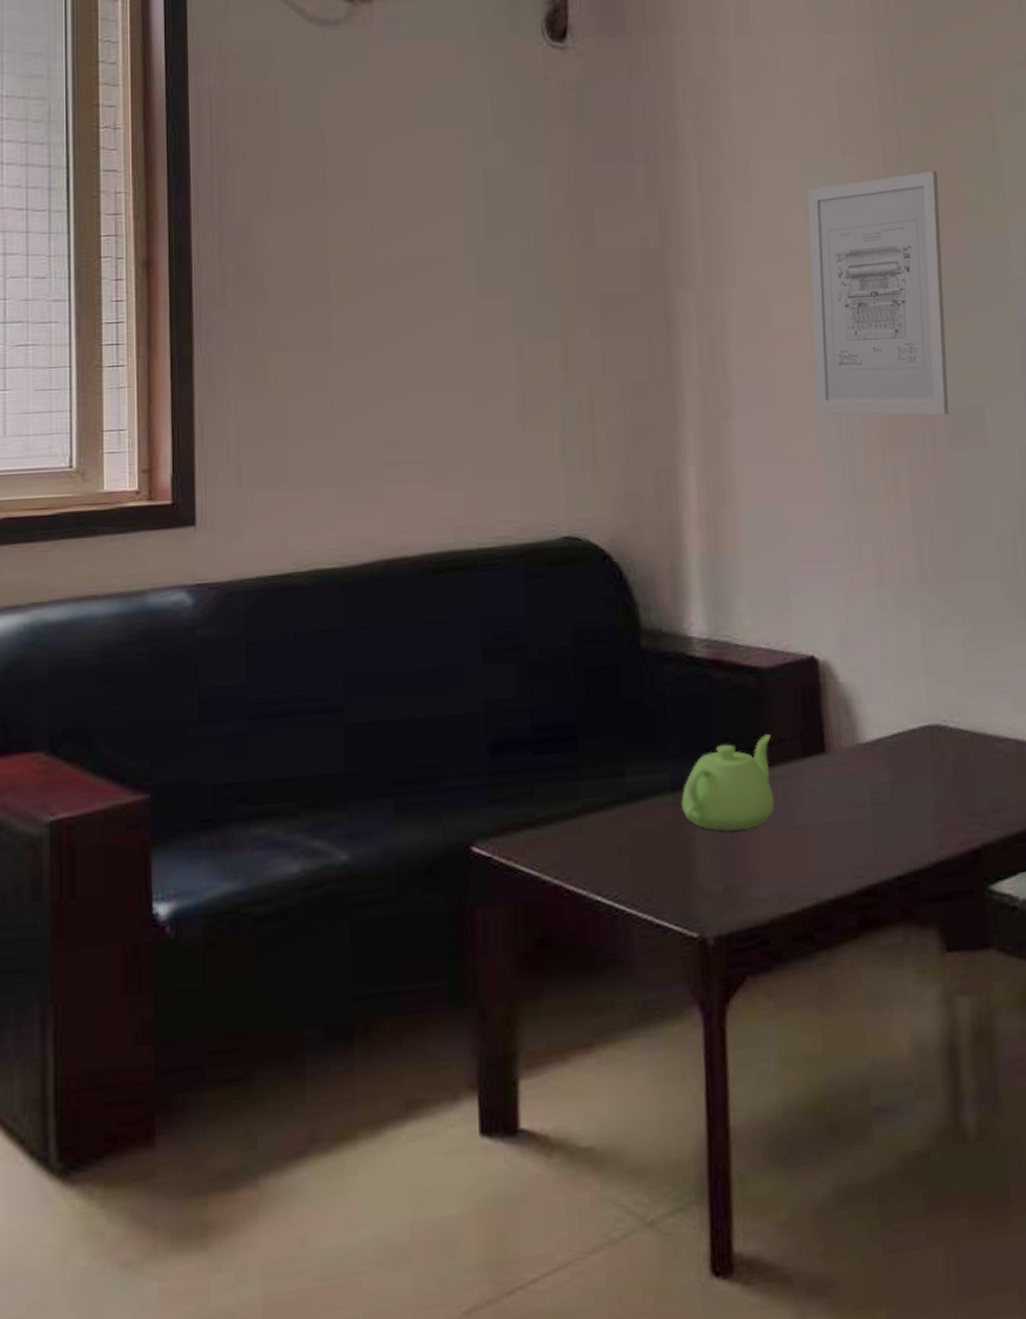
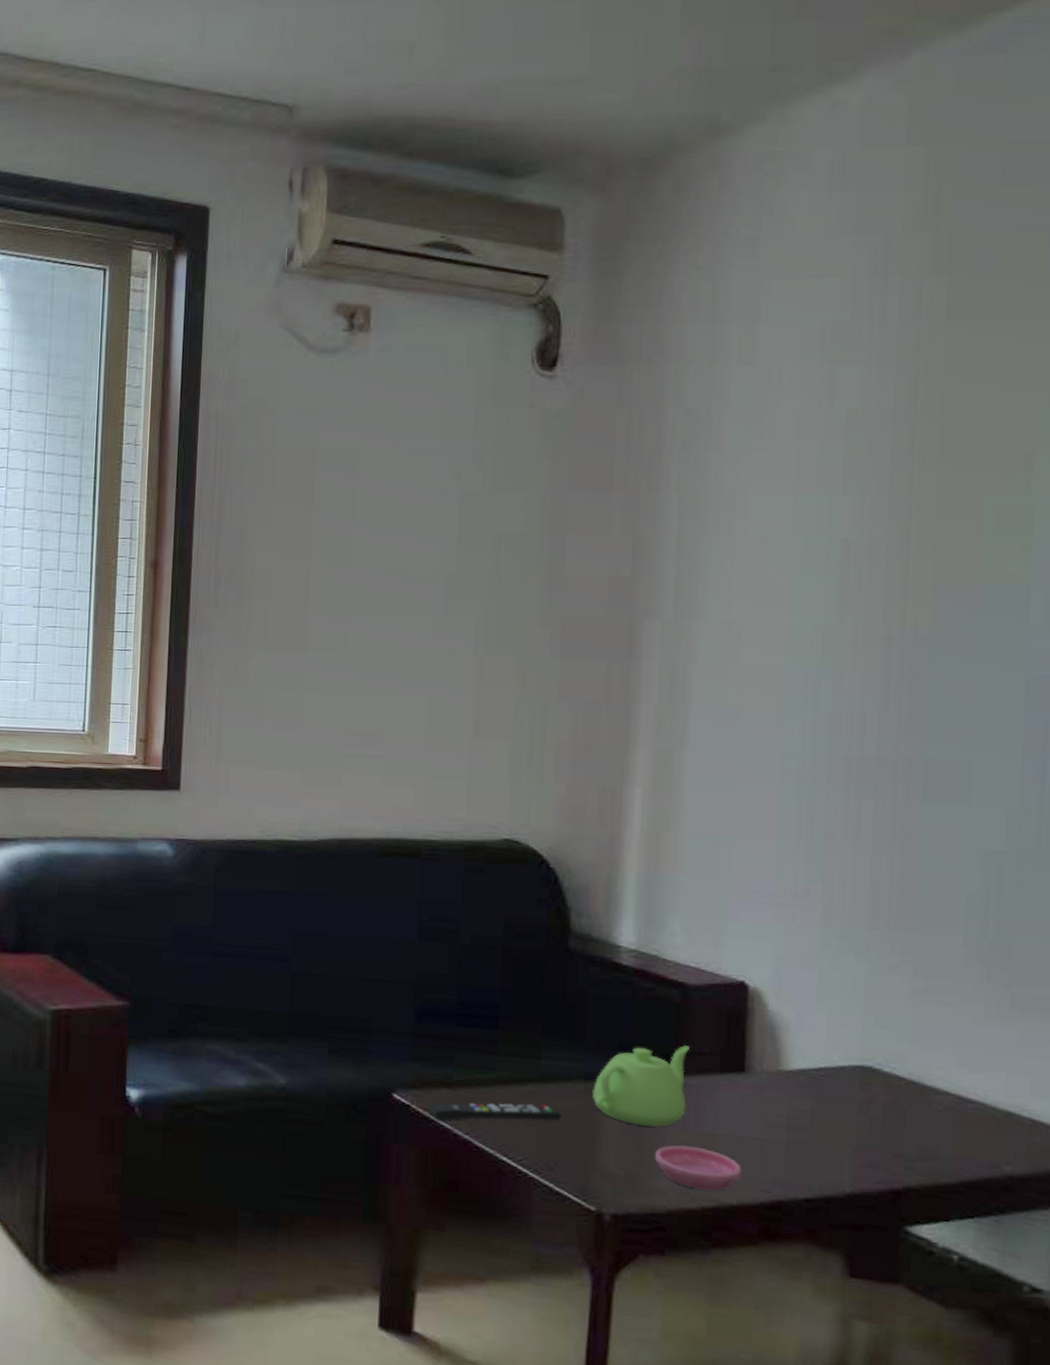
remote control: none [510,827,653,870] -> present [426,1102,561,1122]
saucer: none [750,843,836,890] -> present [654,1145,742,1191]
wall art: present [807,170,949,416] -> none [778,512,953,767]

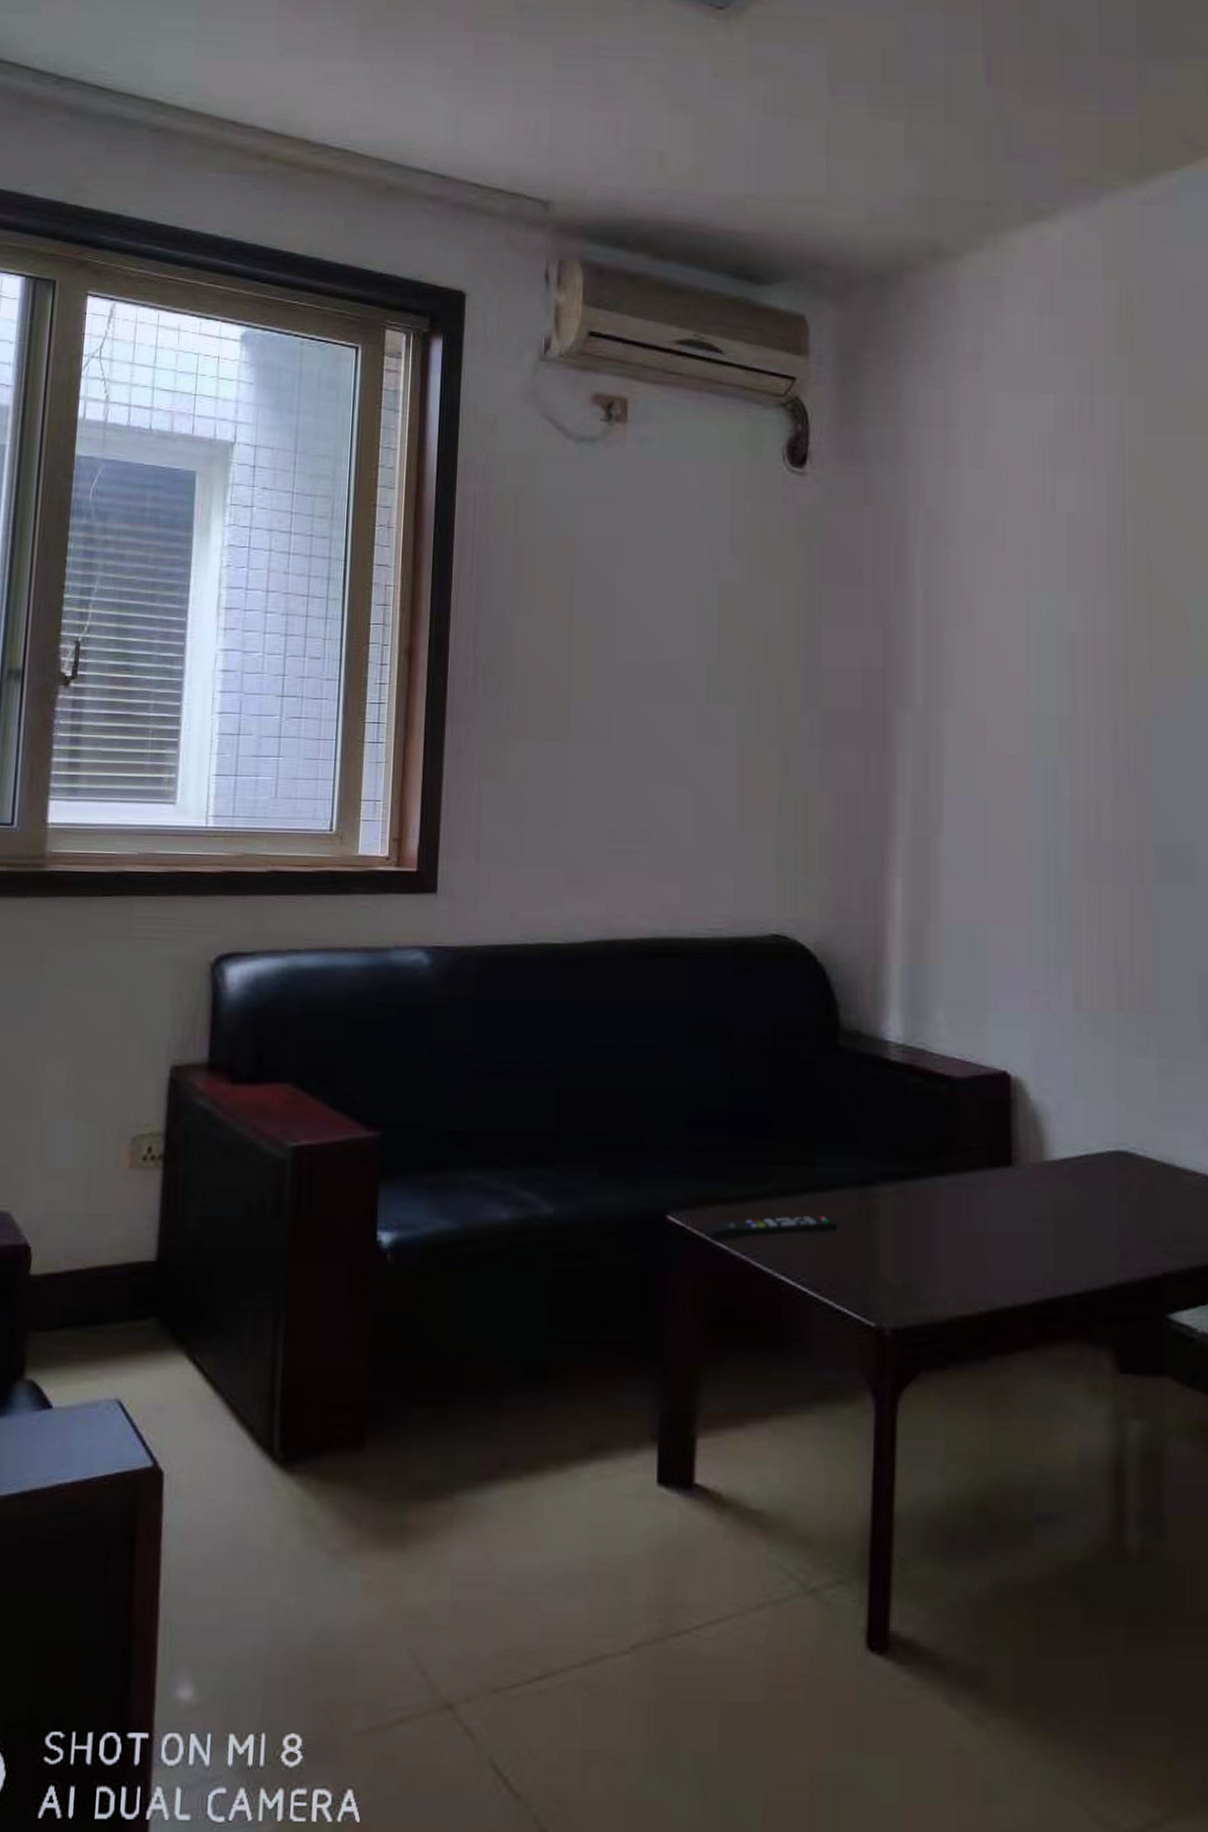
teapot: present [591,1045,689,1127] -> none [867,1142,959,1230]
saucer: present [654,1145,742,1191] -> none [930,1248,1014,1294]

